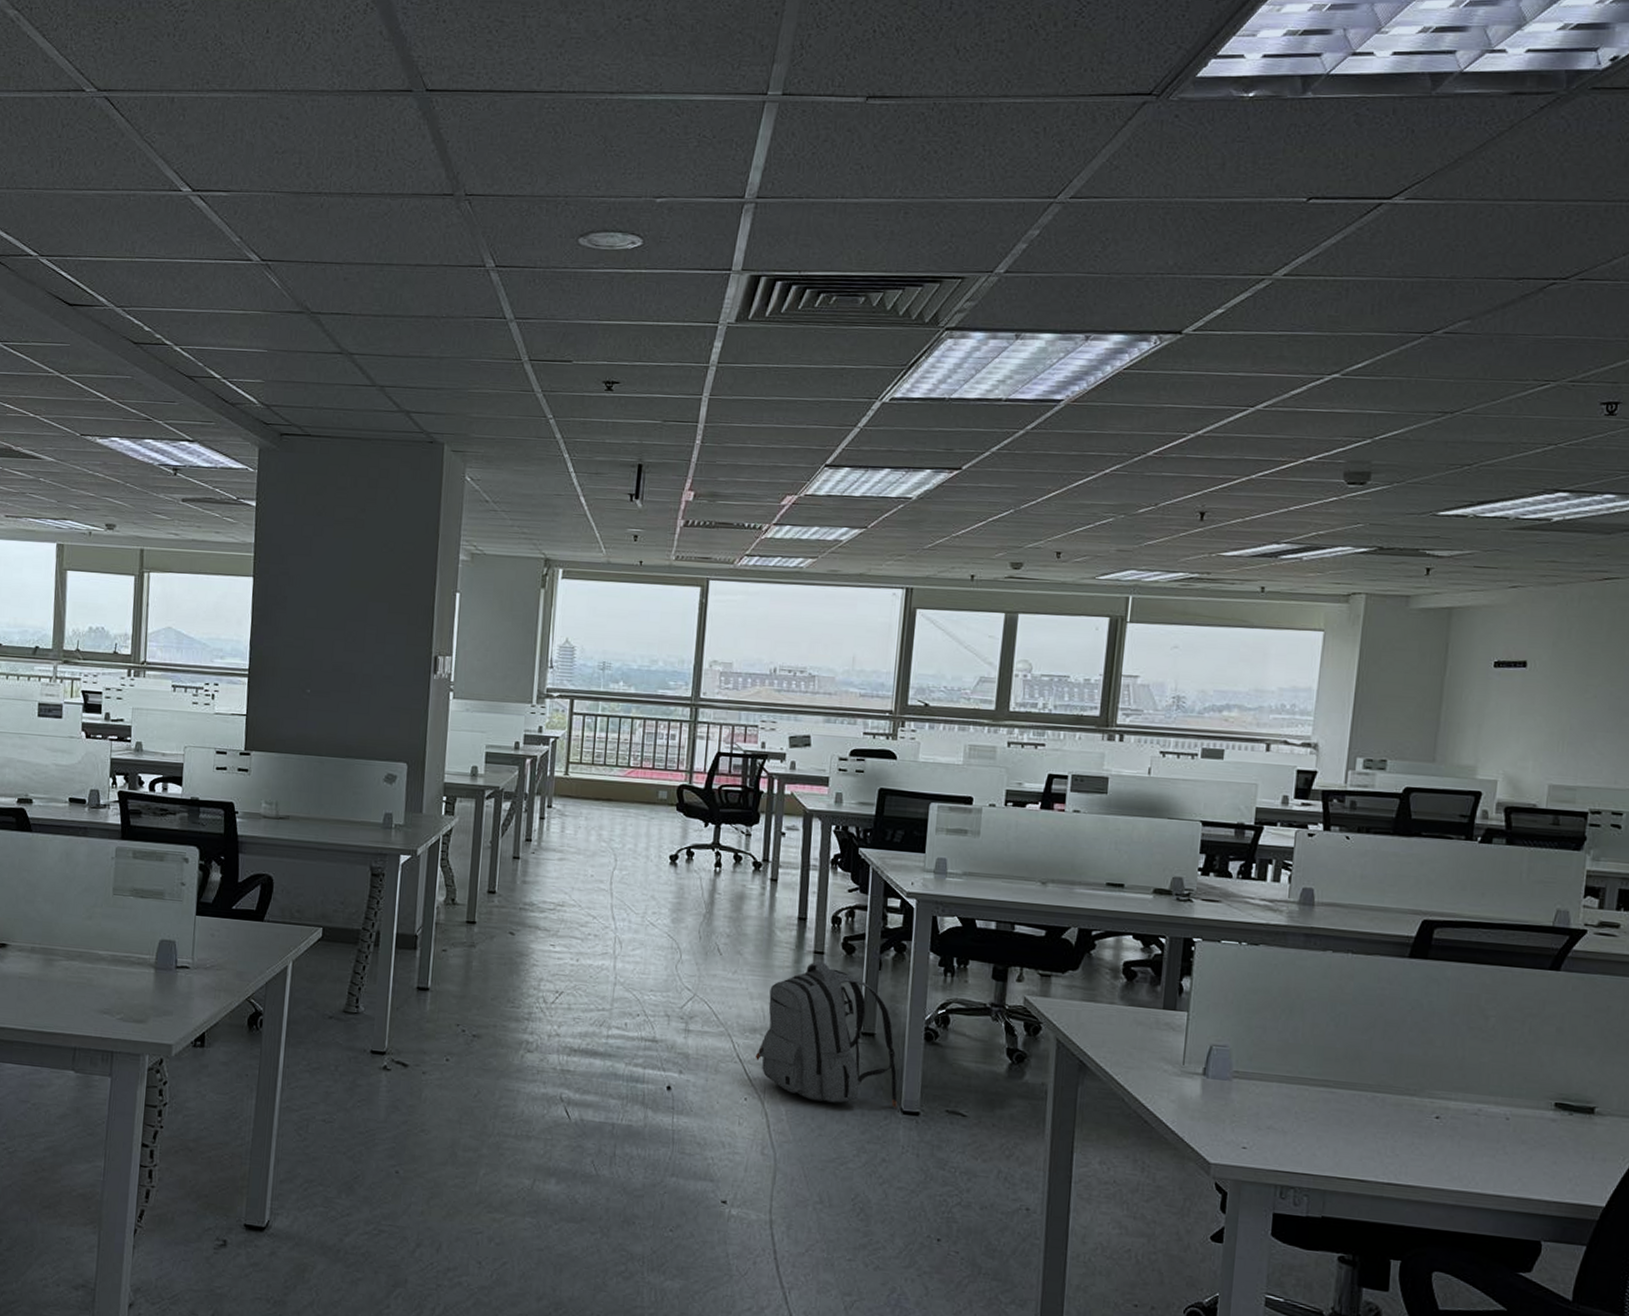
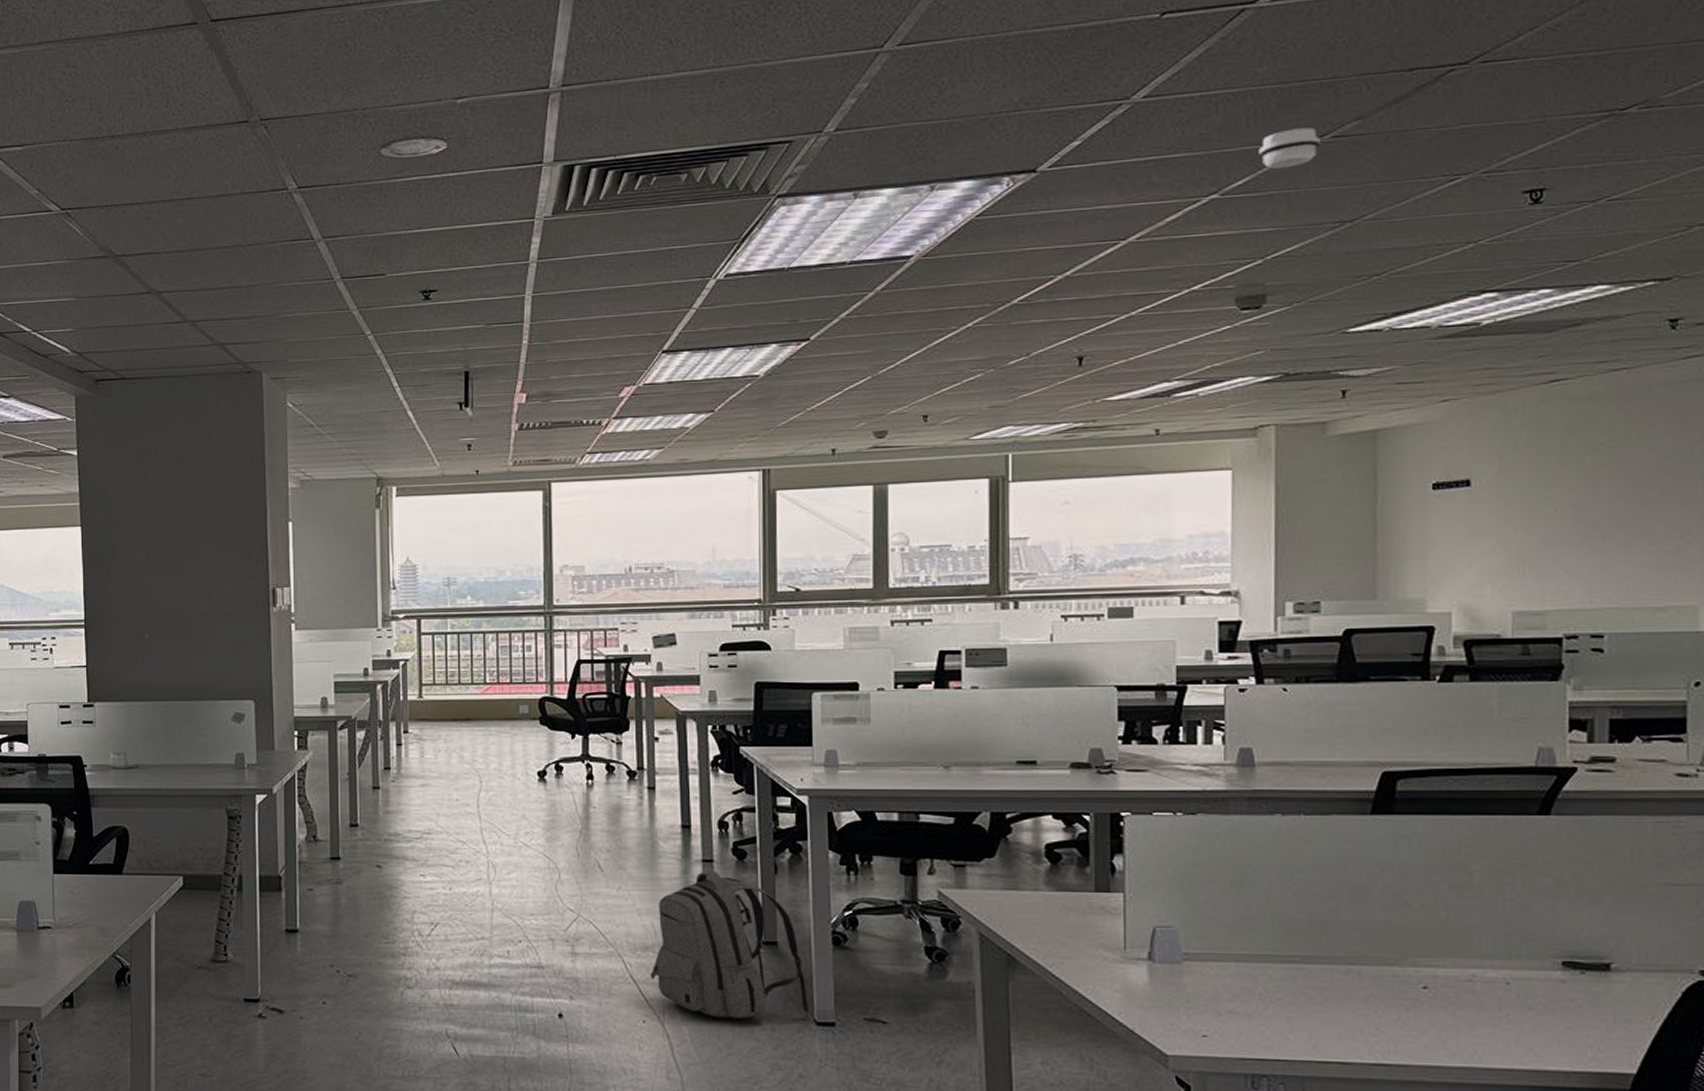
smoke detector: none [1379,321,1433,357] -> present [1258,127,1320,169]

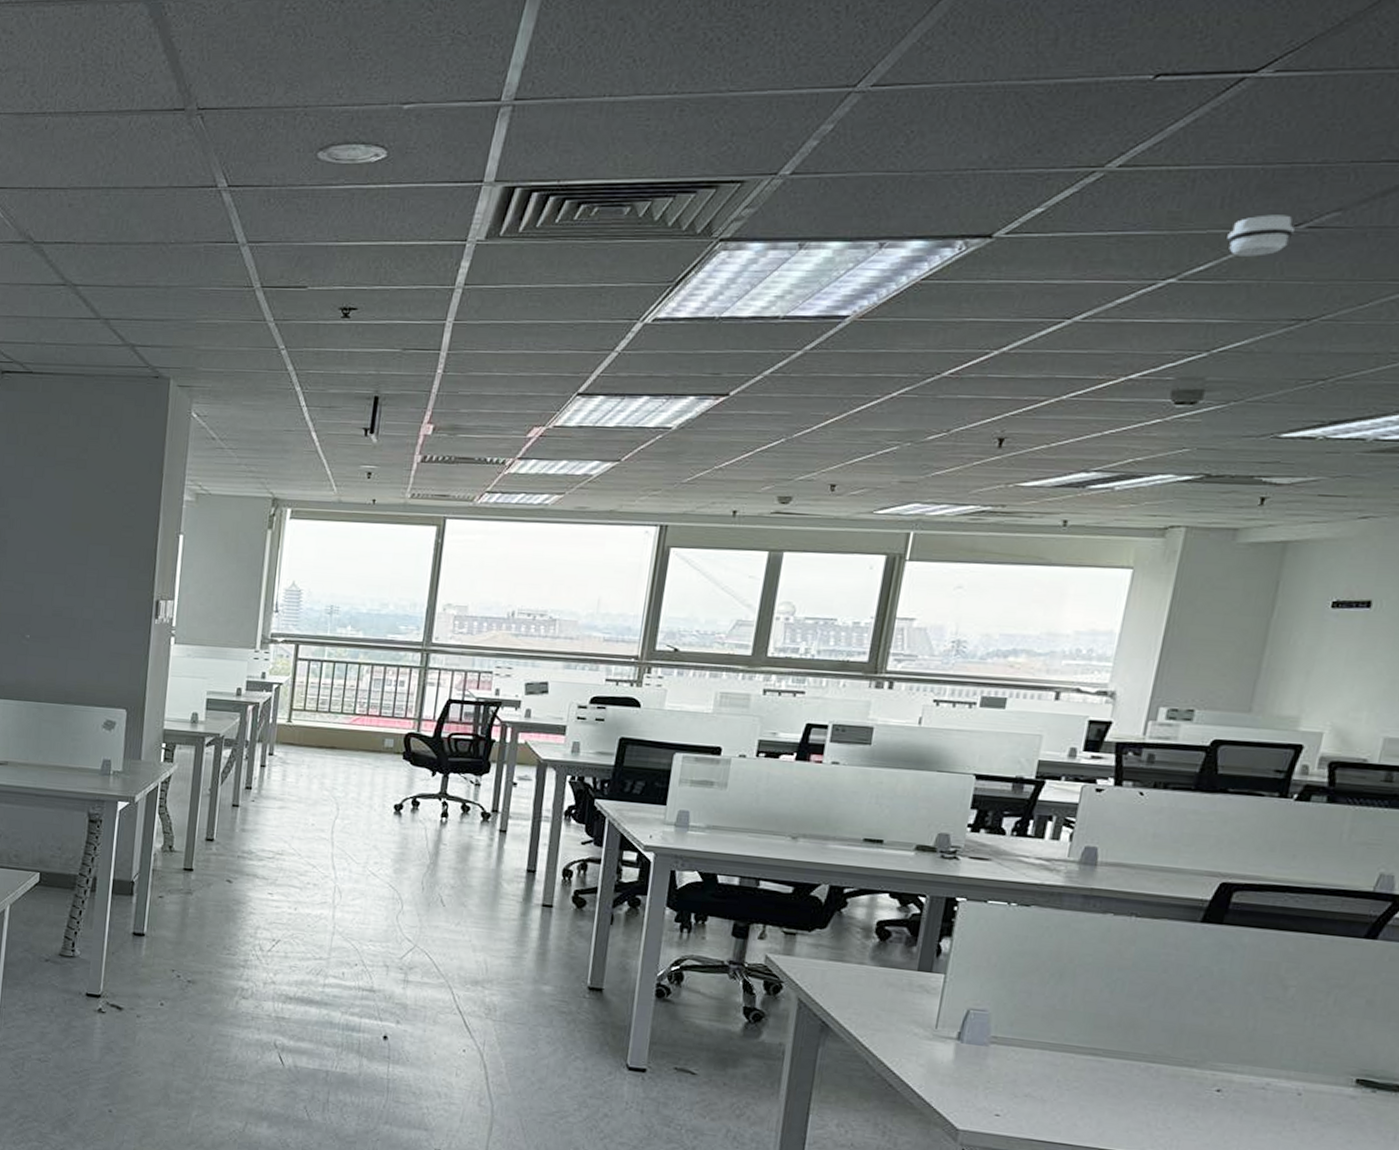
backpack: present [649,871,810,1020] -> none [475,915,624,1064]

